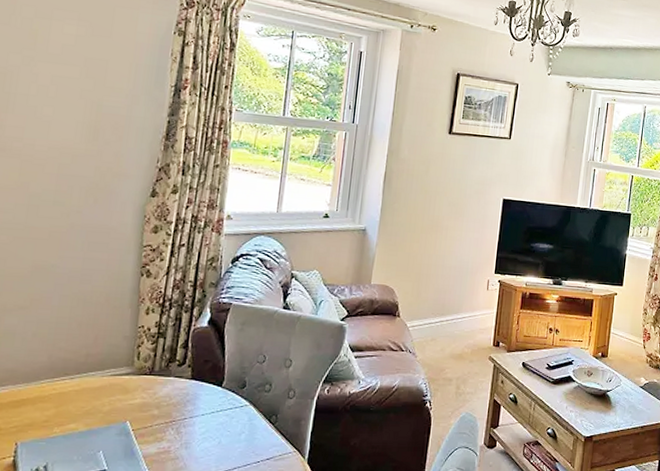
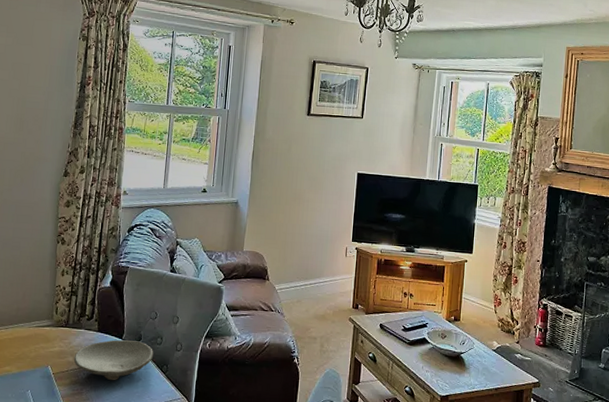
bowl: none [159,388,261,436] -> present [73,340,154,381]

